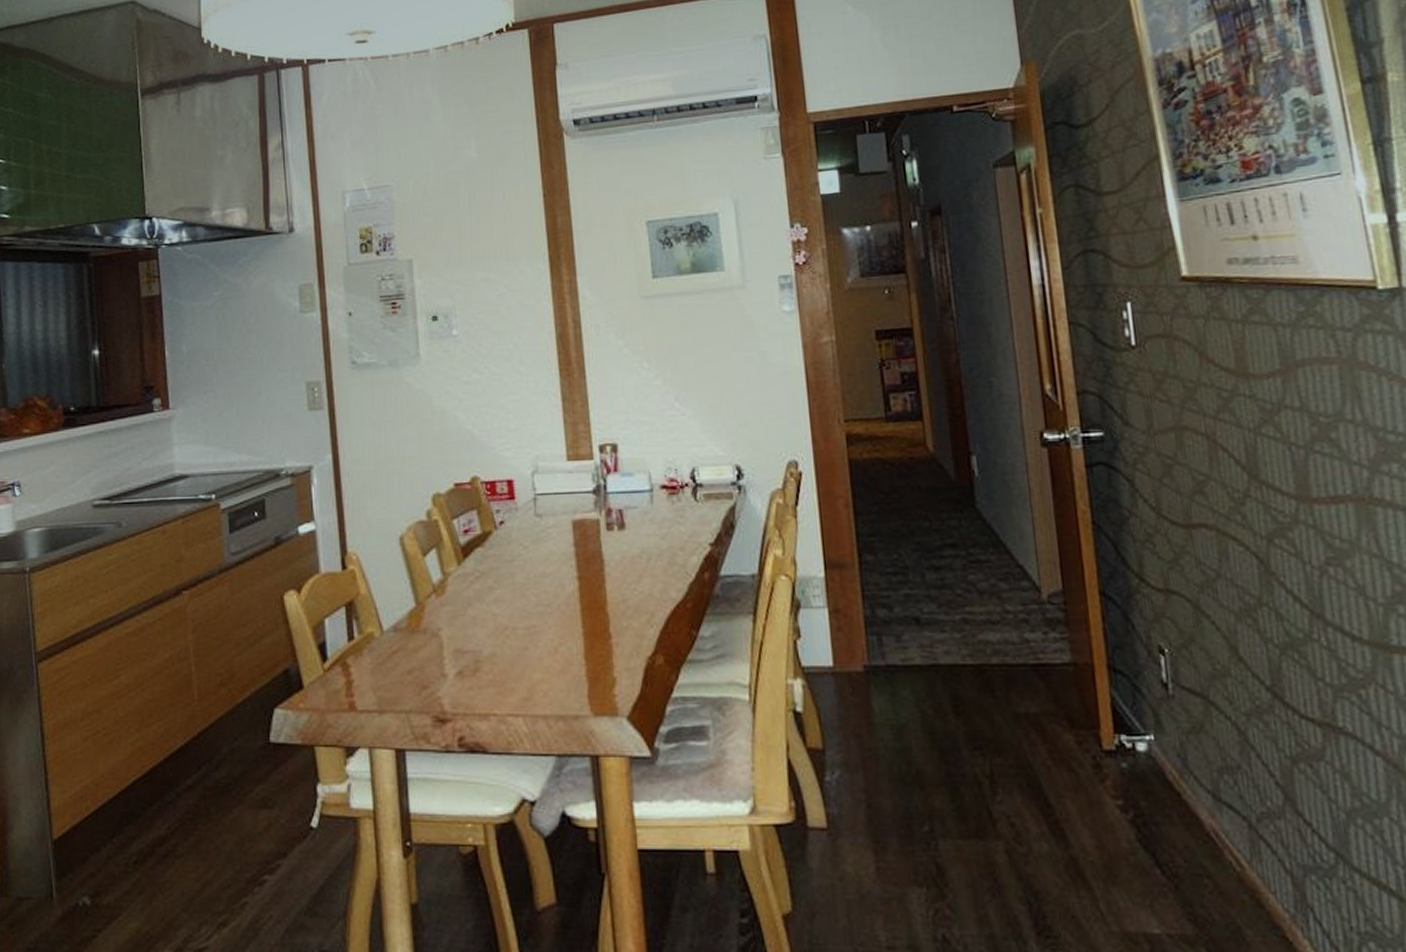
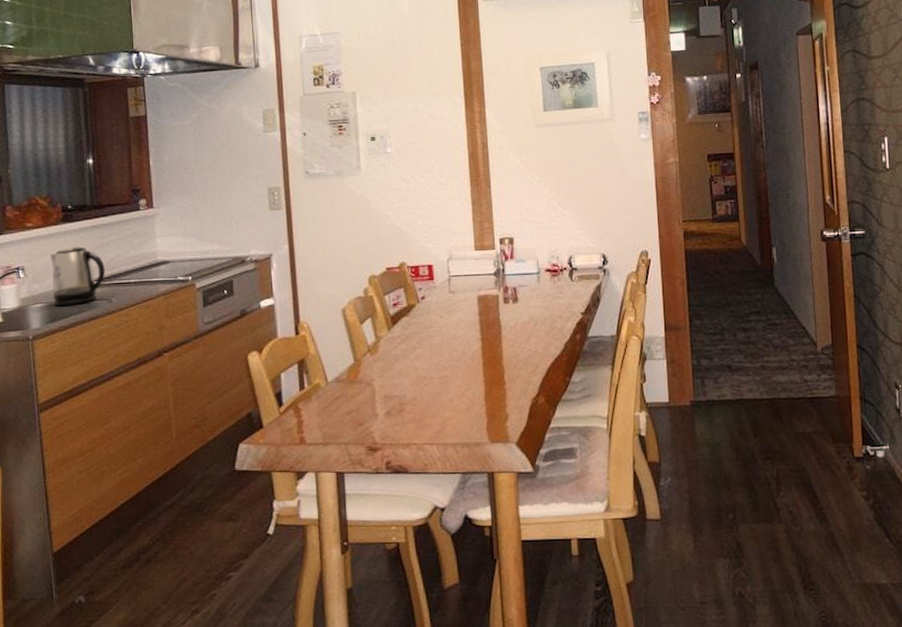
kettle: none [49,457,114,532] -> present [49,247,106,307]

